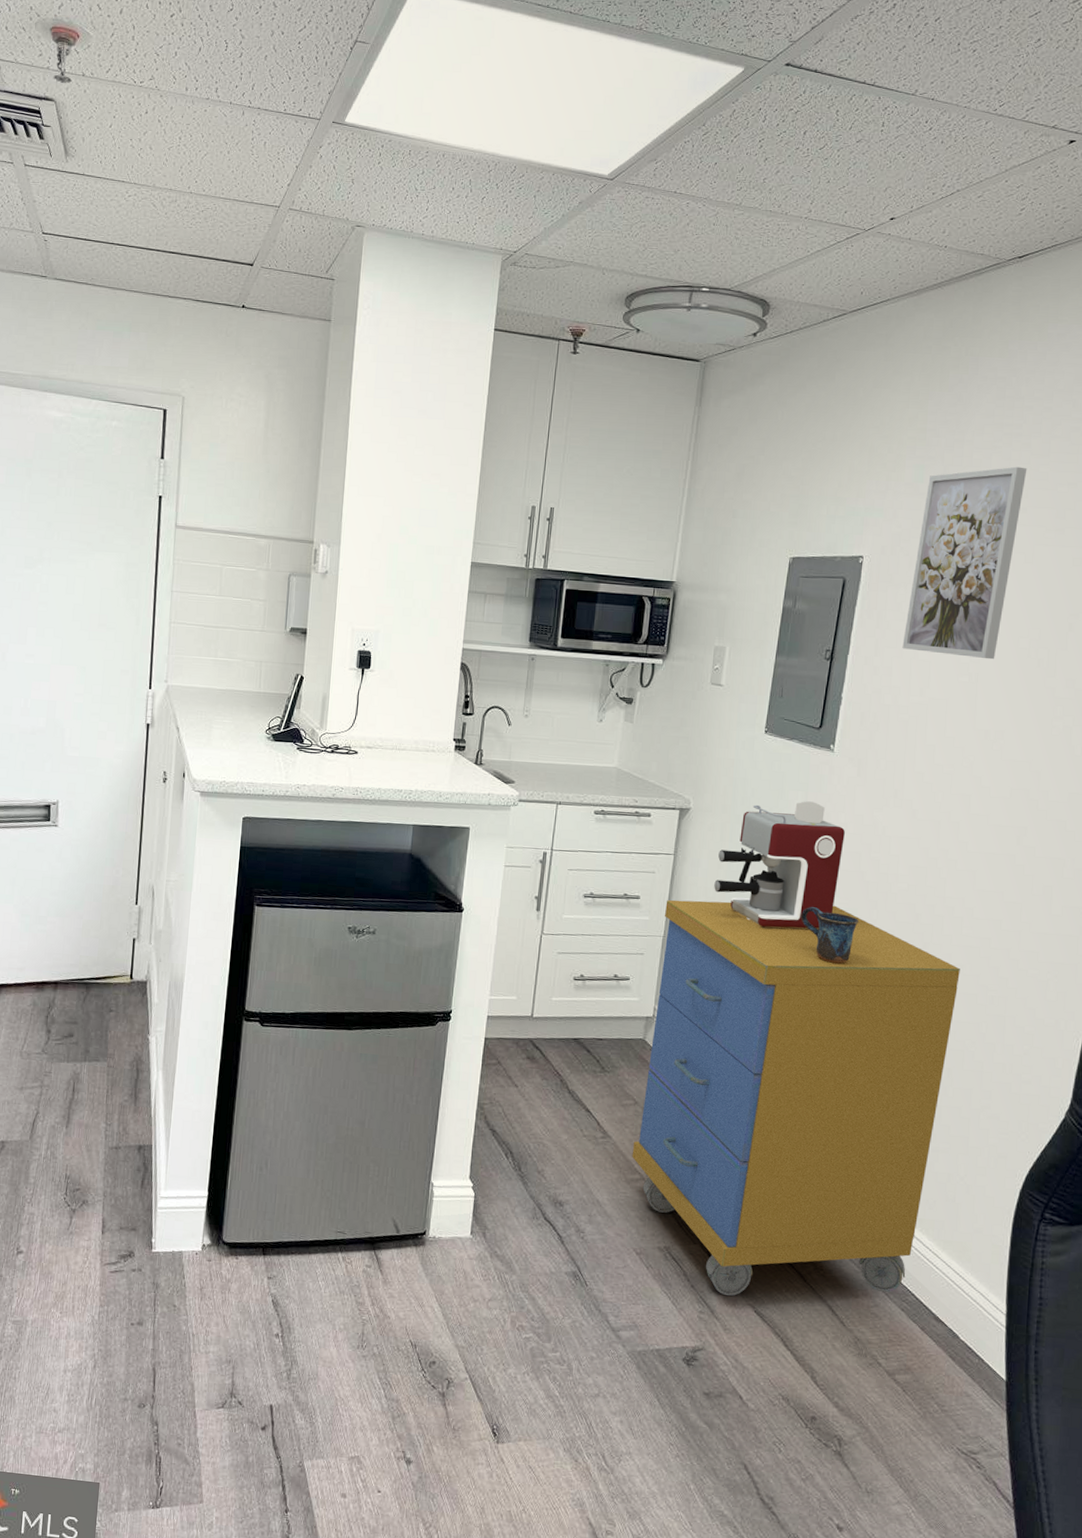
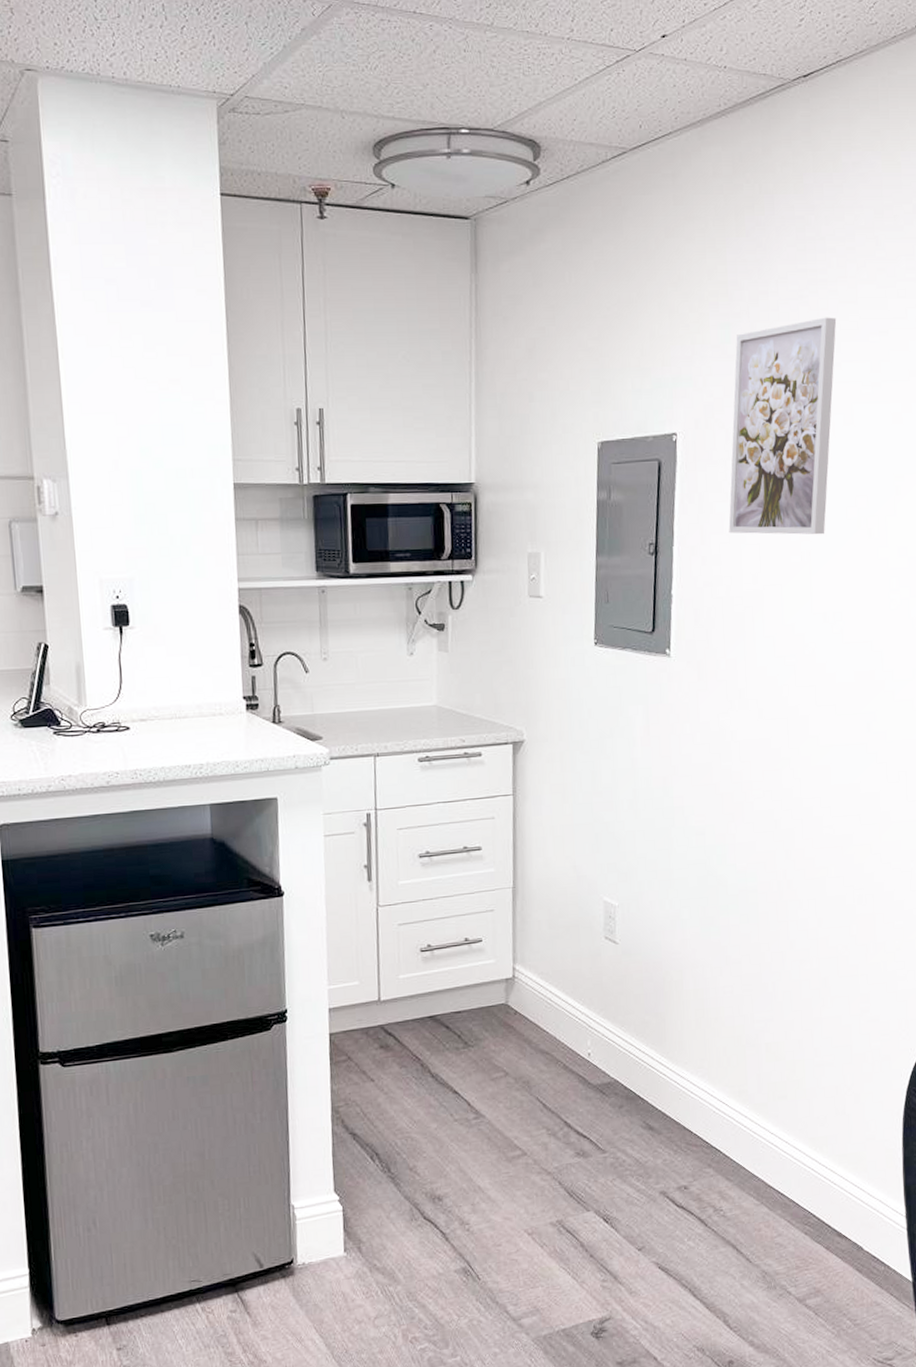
storage cabinet: present [632,900,960,1297] -> none [509,824,825,1258]
coffee maker: present [714,801,845,929] -> none [560,714,693,861]
mug: present [801,906,859,964] -> none [657,829,718,887]

